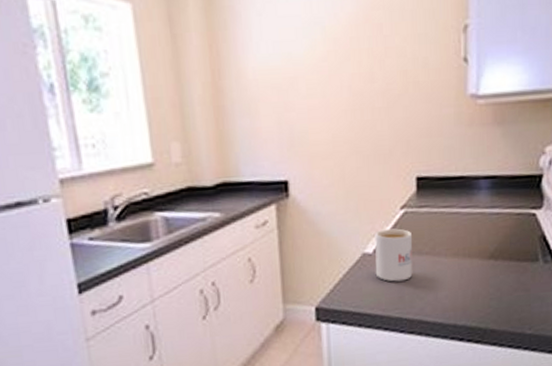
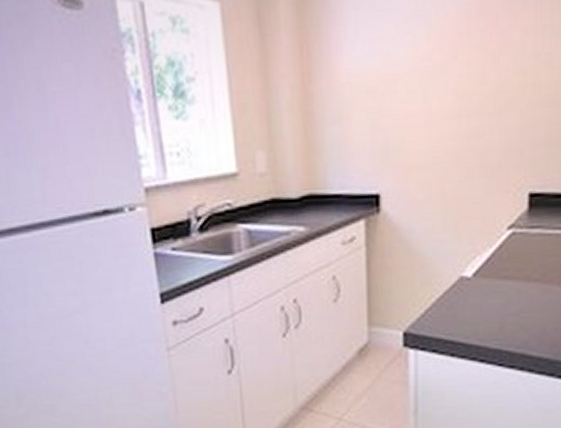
mug: present [375,228,413,282] -> none [473,251,520,310]

